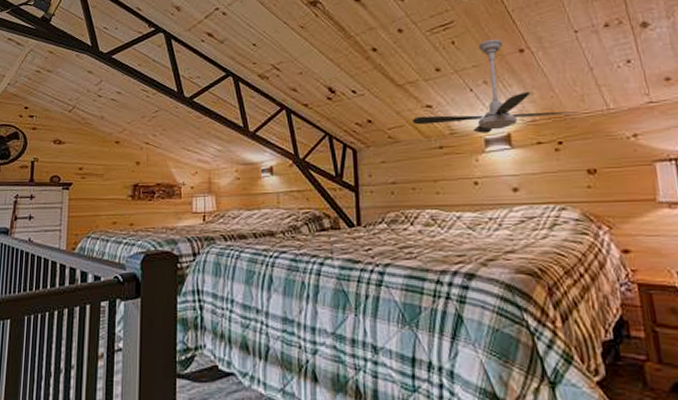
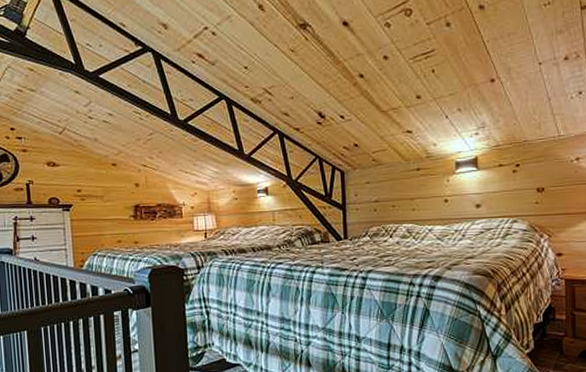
ceiling fan: present [411,39,579,133] -> none [393,68,535,157]

